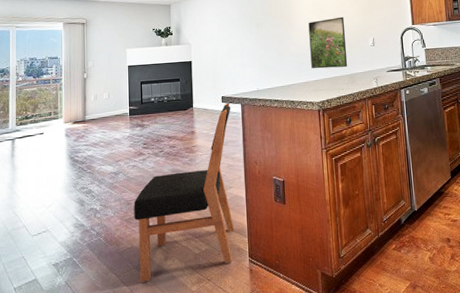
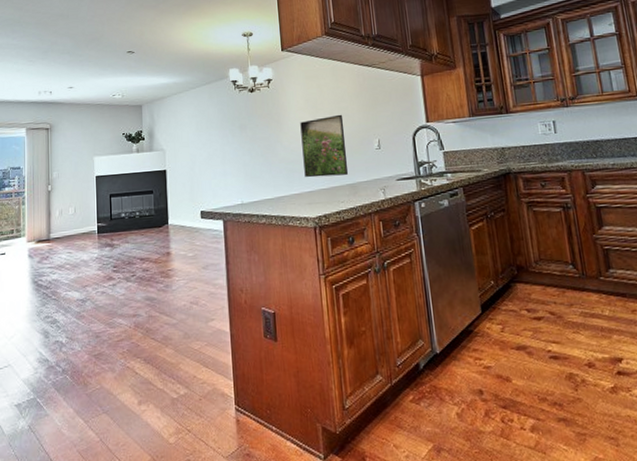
dining chair: present [134,102,235,283] -> none [103,218,218,430]

